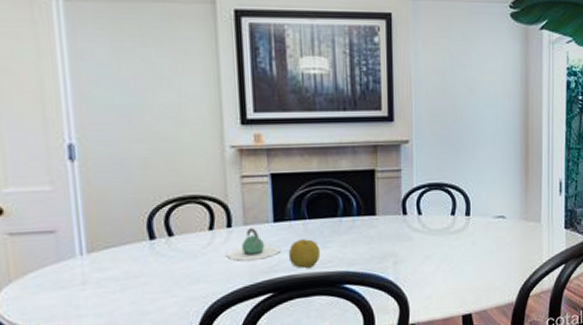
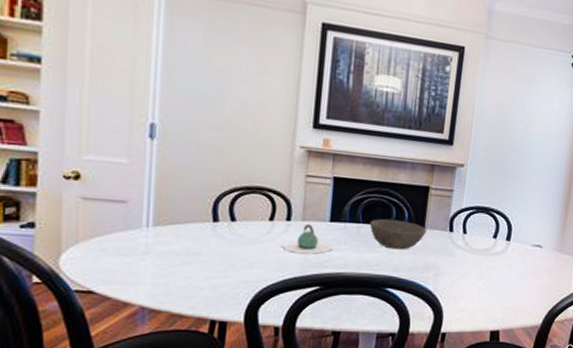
fruit: present [288,239,321,268] -> none [339,241,370,268]
bowl: none [316,210,378,243] -> present [369,218,426,250]

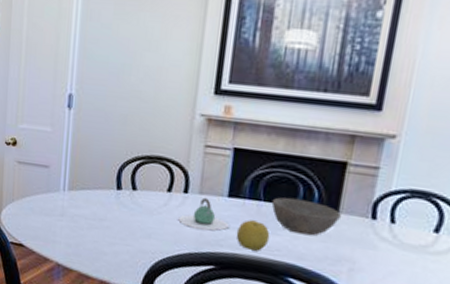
fruit: none [339,241,370,268] -> present [236,220,270,251]

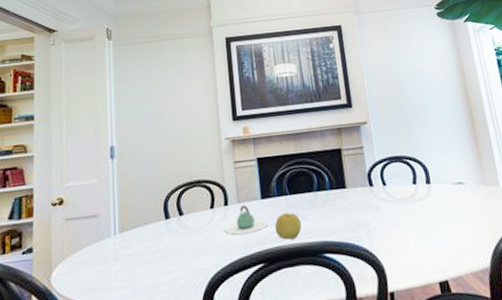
bowl: present [271,197,341,236] -> none [295,184,349,215]

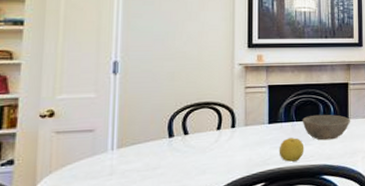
teapot: present [224,205,268,235] -> none [229,128,272,156]
bowl: none [295,184,349,215] -> present [302,114,350,141]

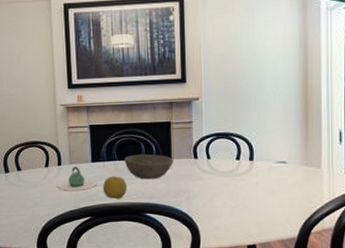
teapot: none [229,128,272,156] -> present [57,166,96,191]

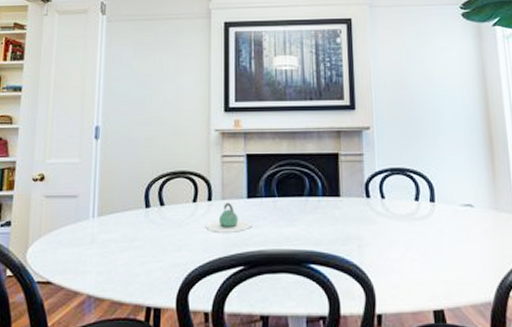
fruit: present [102,176,128,199] -> none [259,216,288,244]
bowl: present [124,153,173,180] -> none [285,190,342,222]

